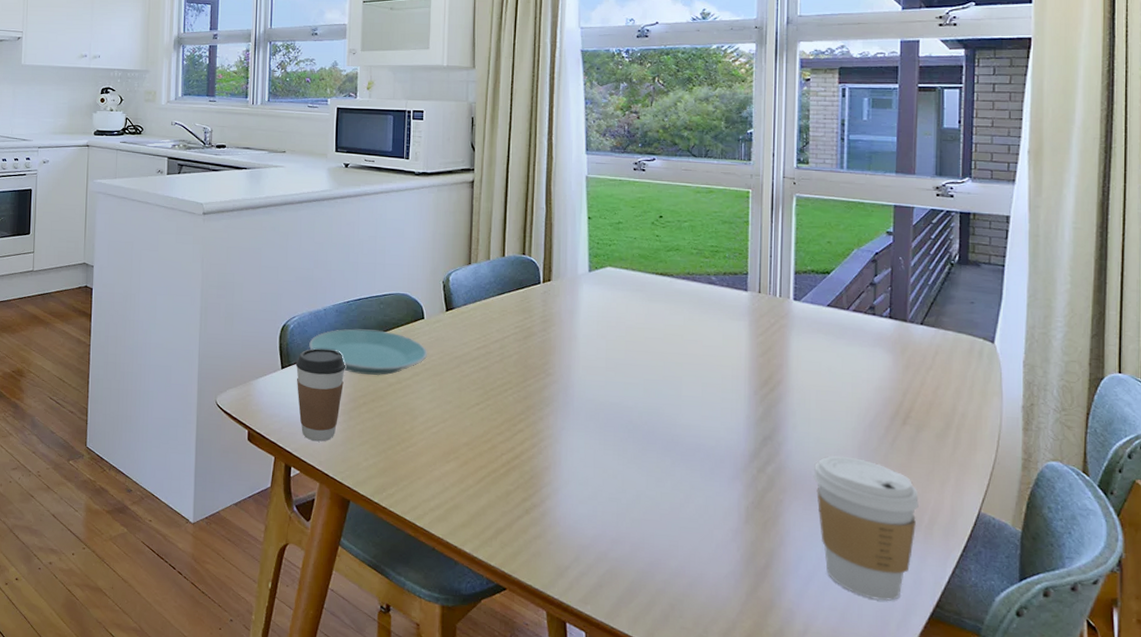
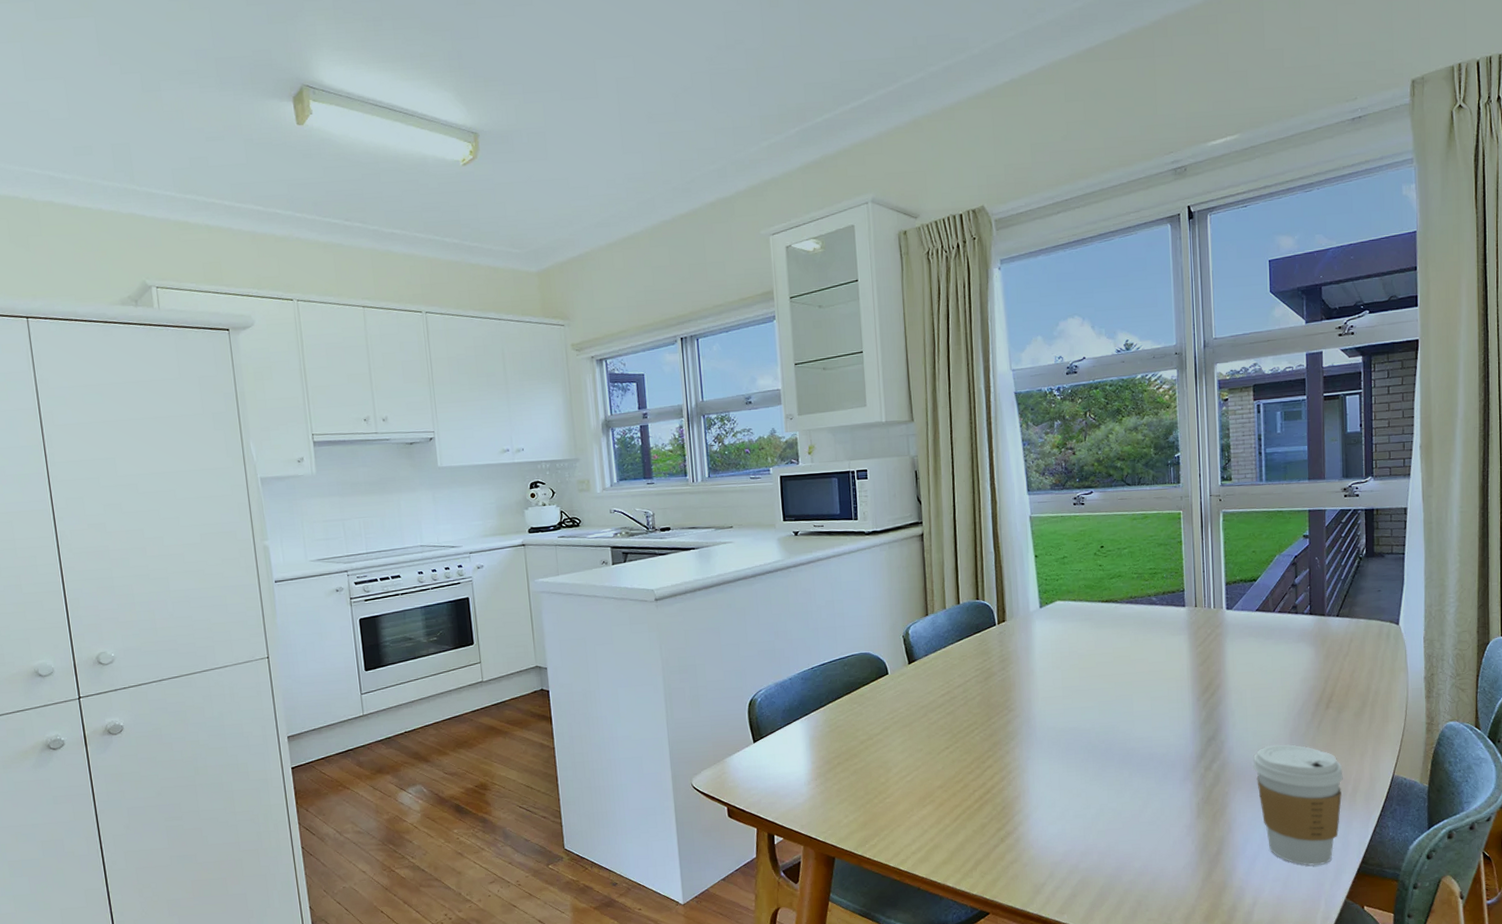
coffee cup: present [295,348,345,442] -> none [767,716,817,807]
plate: present [309,329,428,375] -> none [778,691,896,737]

